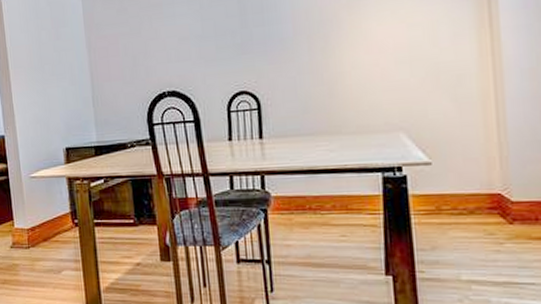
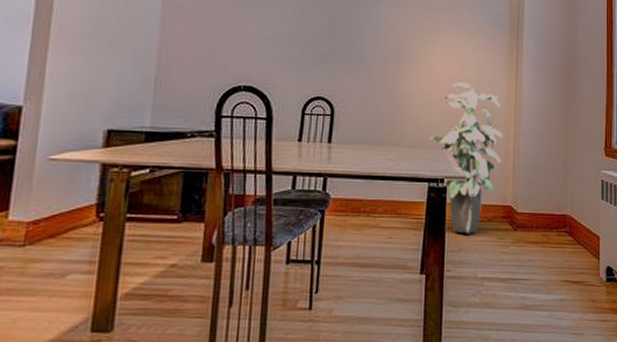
indoor plant: none [377,46,480,230] -> present [430,82,503,234]

